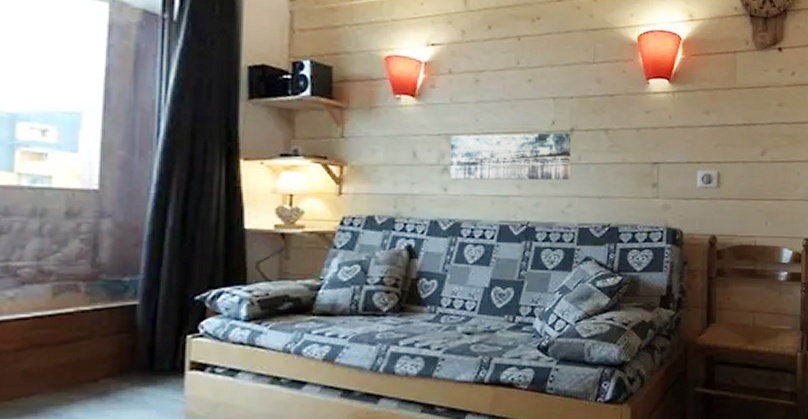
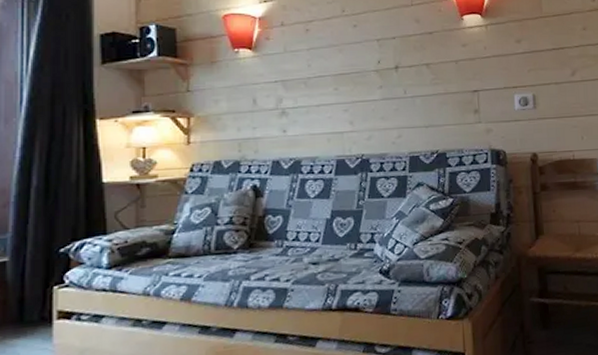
wall art: present [449,132,572,181] -> none [286,70,399,122]

